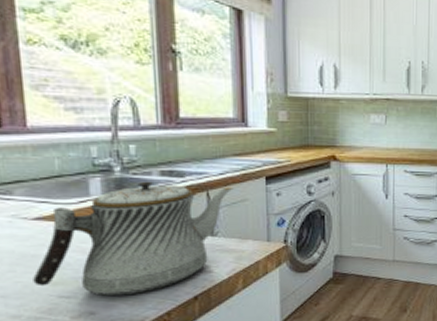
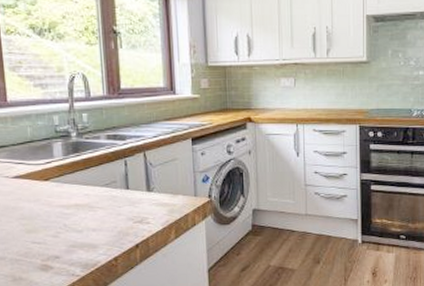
teapot: present [33,181,233,296] -> none [13,144,165,243]

